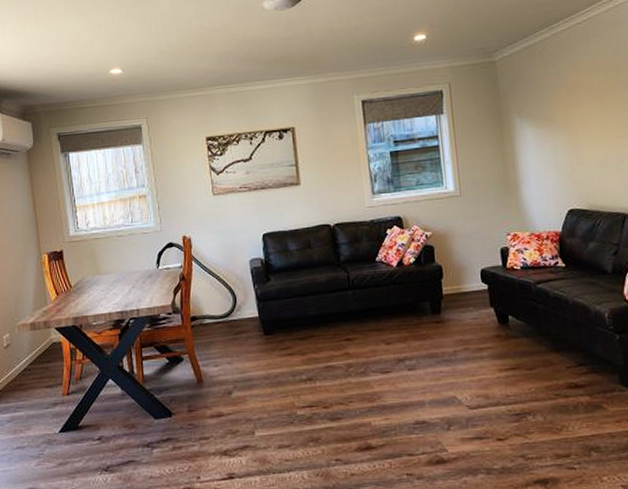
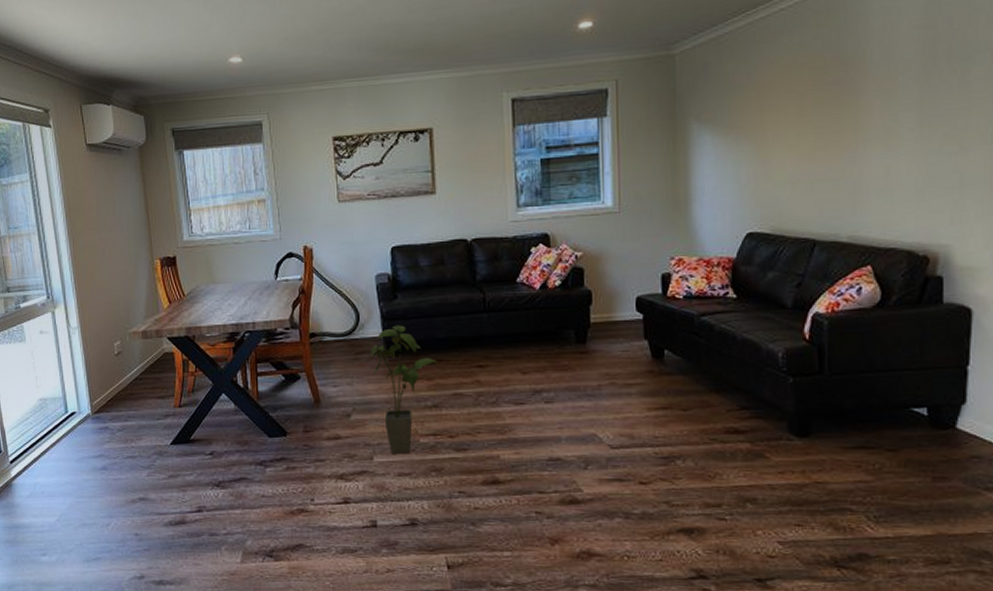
house plant: none [247,305,310,427] -> present [369,325,438,454]

